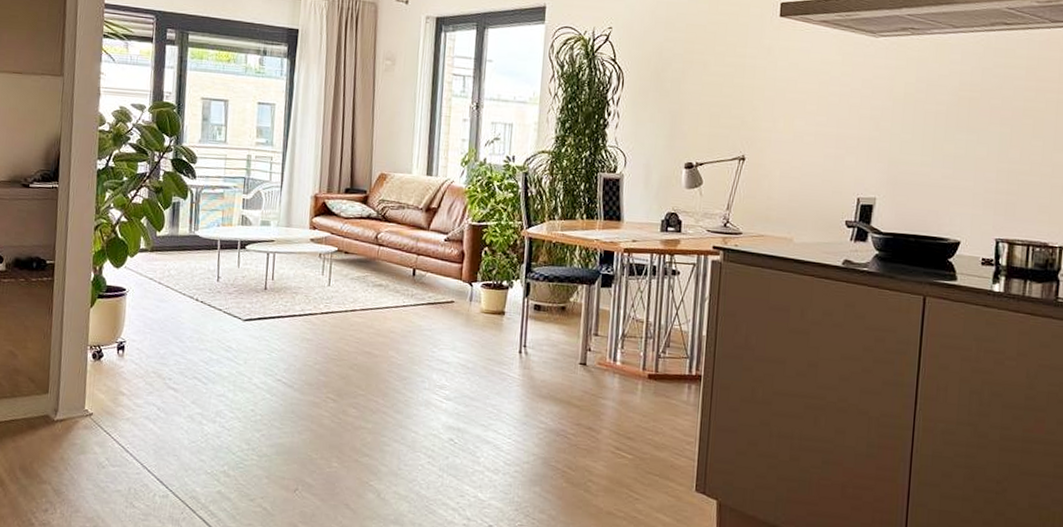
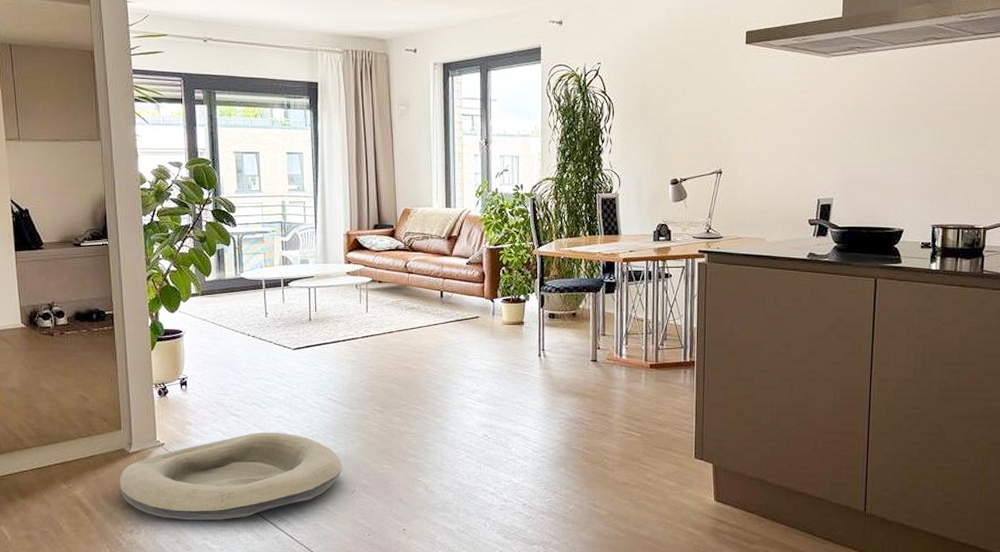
dog bed: none [38,410,286,508] -> present [119,432,343,520]

